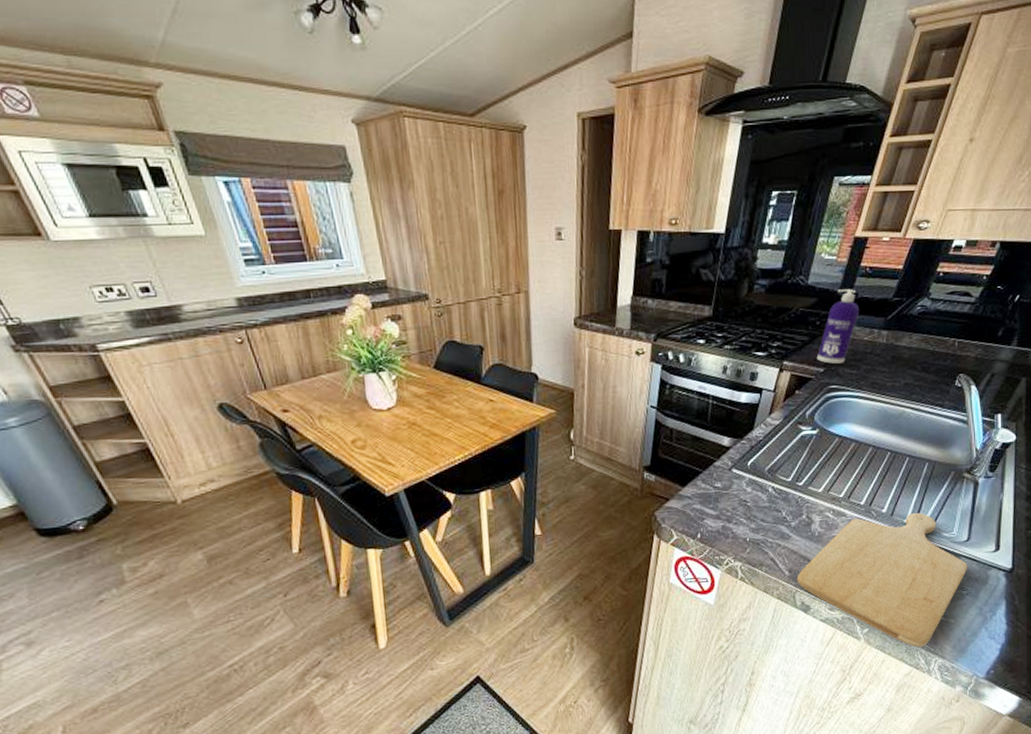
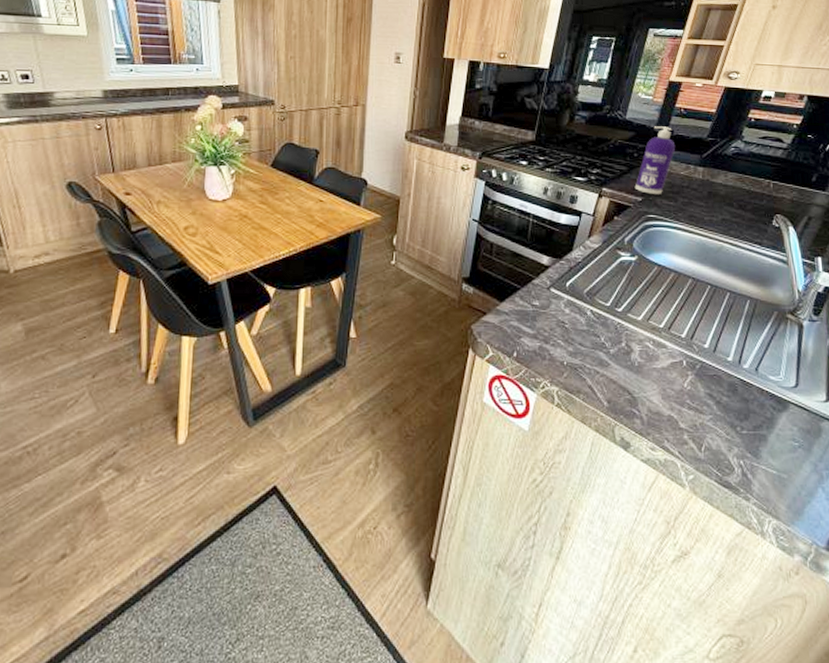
chopping board: present [796,512,968,648] -> none [615,350,799,504]

